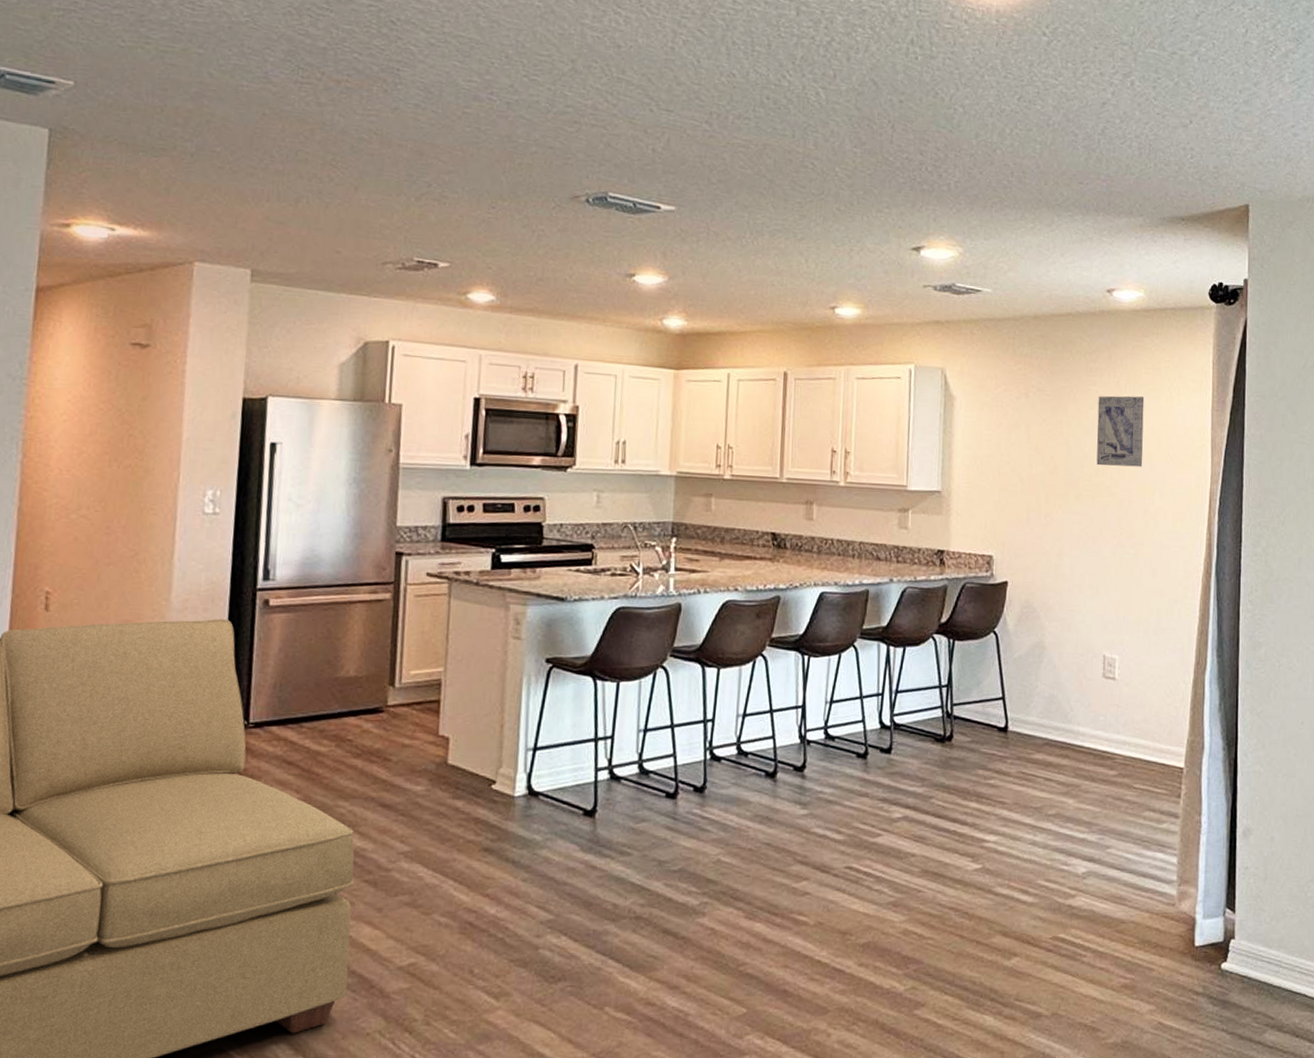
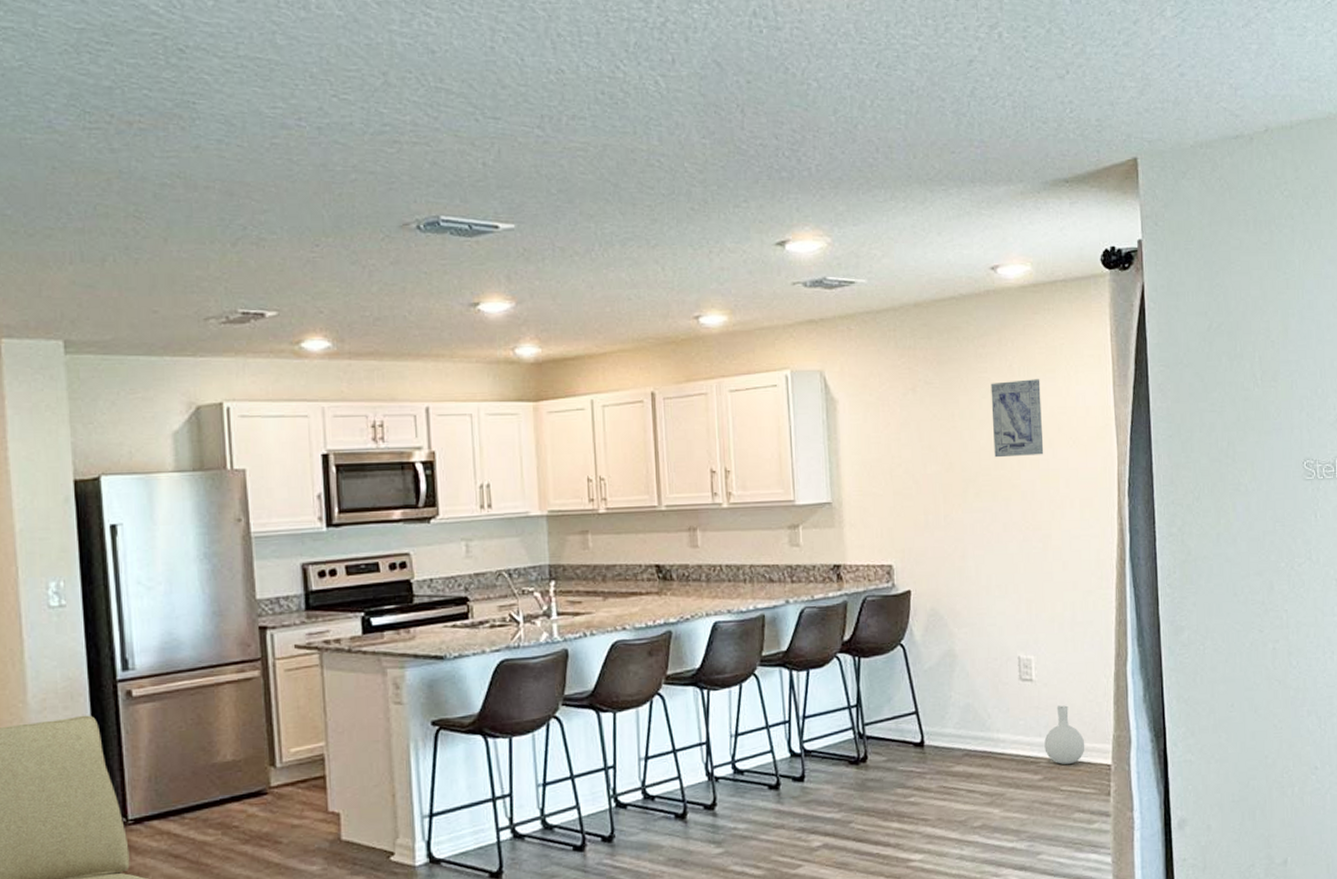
vase: none [1121,706,1160,763] -> present [1044,705,1085,764]

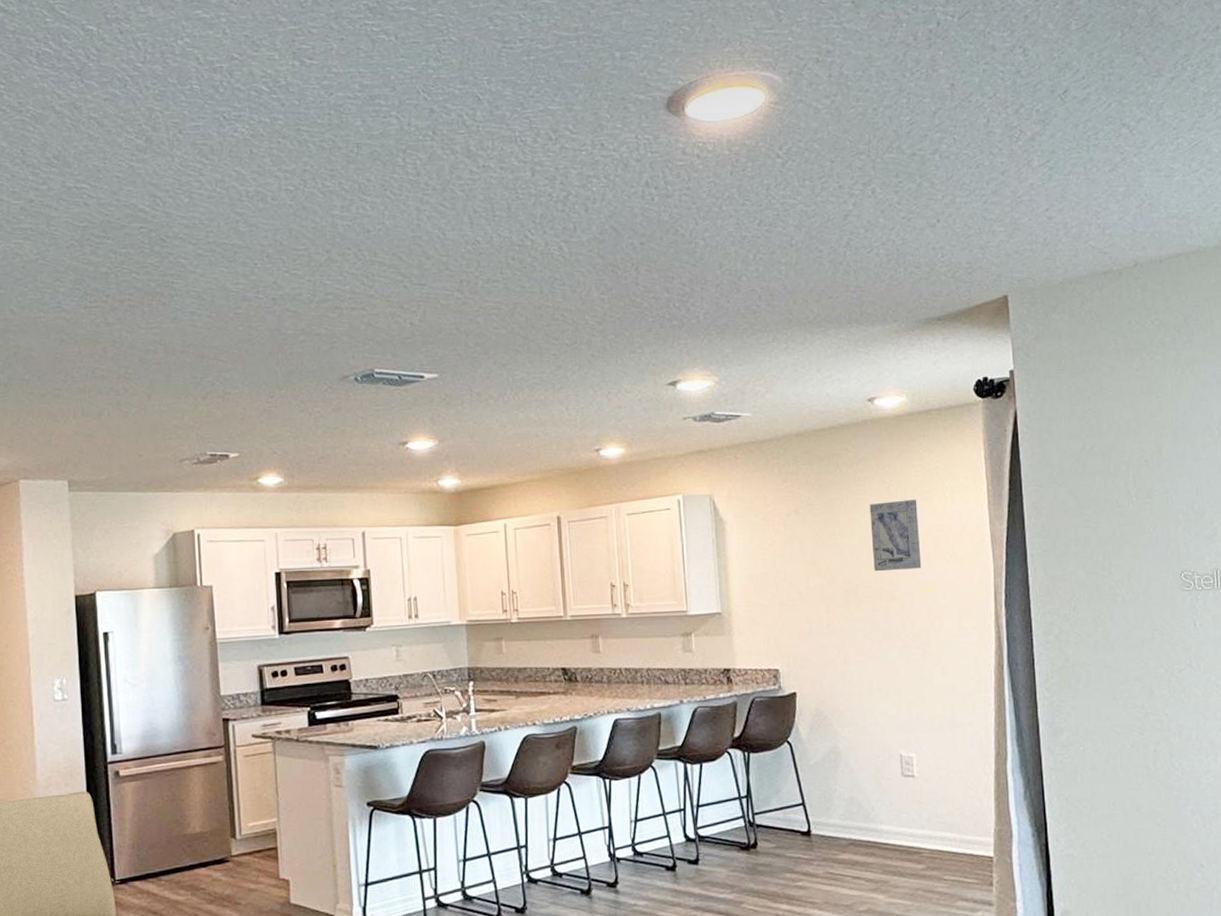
vase: present [1044,705,1085,764] -> none [927,800,967,855]

